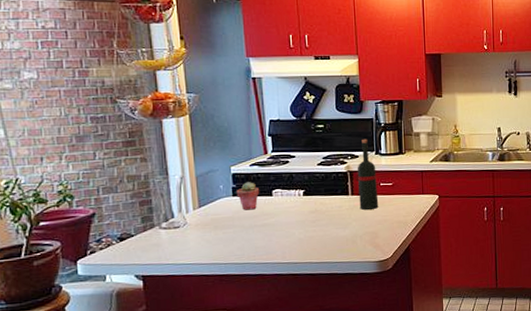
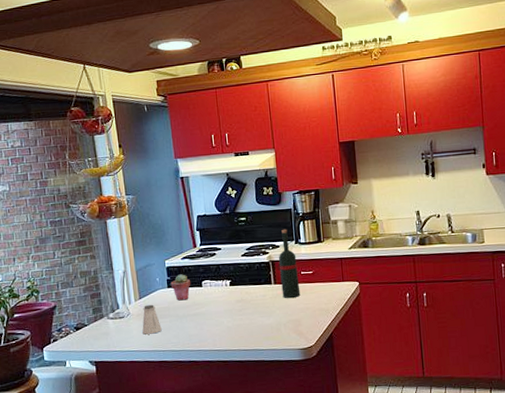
saltshaker: none [201,213,224,246] -> present [142,304,162,335]

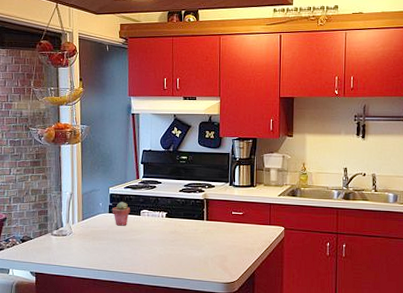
saltshaker: present [142,304,162,335] -> none [82,226,99,254]
wine bottle: present [277,229,301,298] -> none [211,171,230,235]

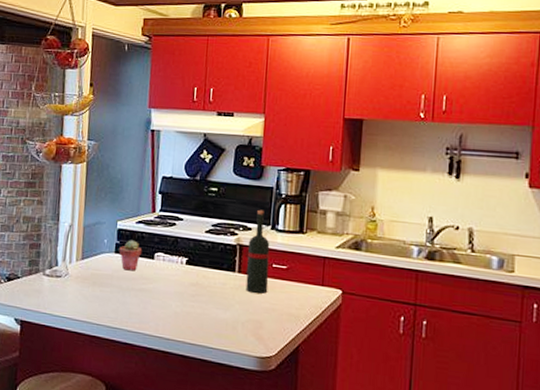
wine bottle: none [211,171,230,235] -> present [244,209,270,294]

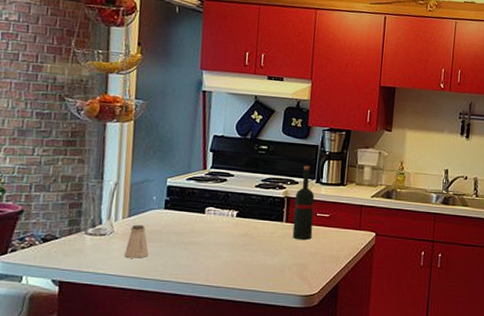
saltshaker: none [78,267,101,303] -> present [125,224,149,258]
potted succulent: present [119,240,142,271] -> none [168,196,193,226]

